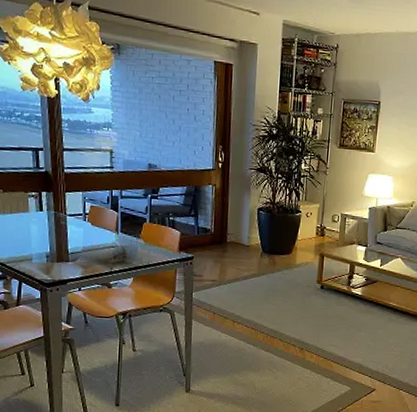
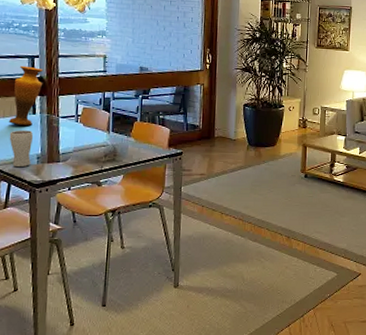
vase: none [15,158,49,223] -> present [8,65,43,126]
drinking glass: none [17,227,42,266] -> present [9,130,34,168]

